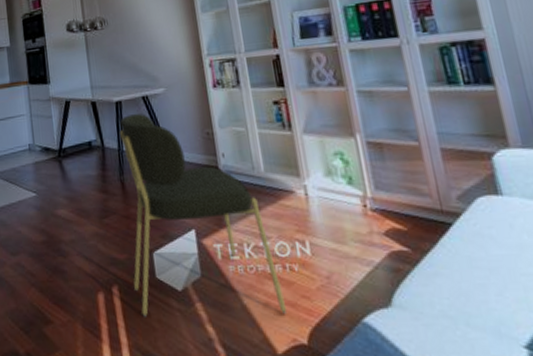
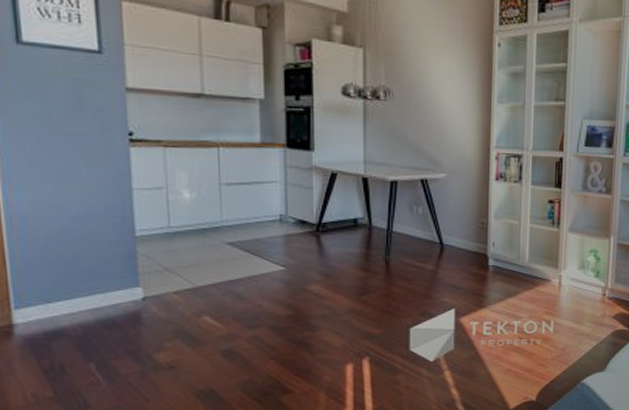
dining chair: present [120,114,287,317] -> none [385,196,525,384]

